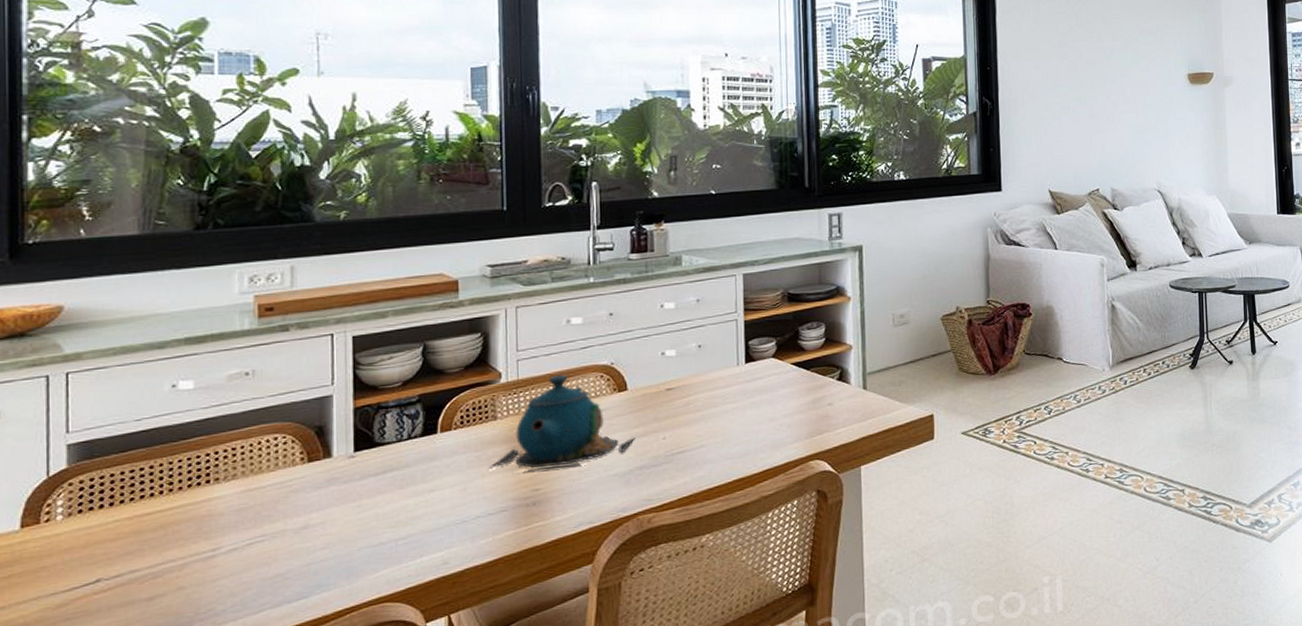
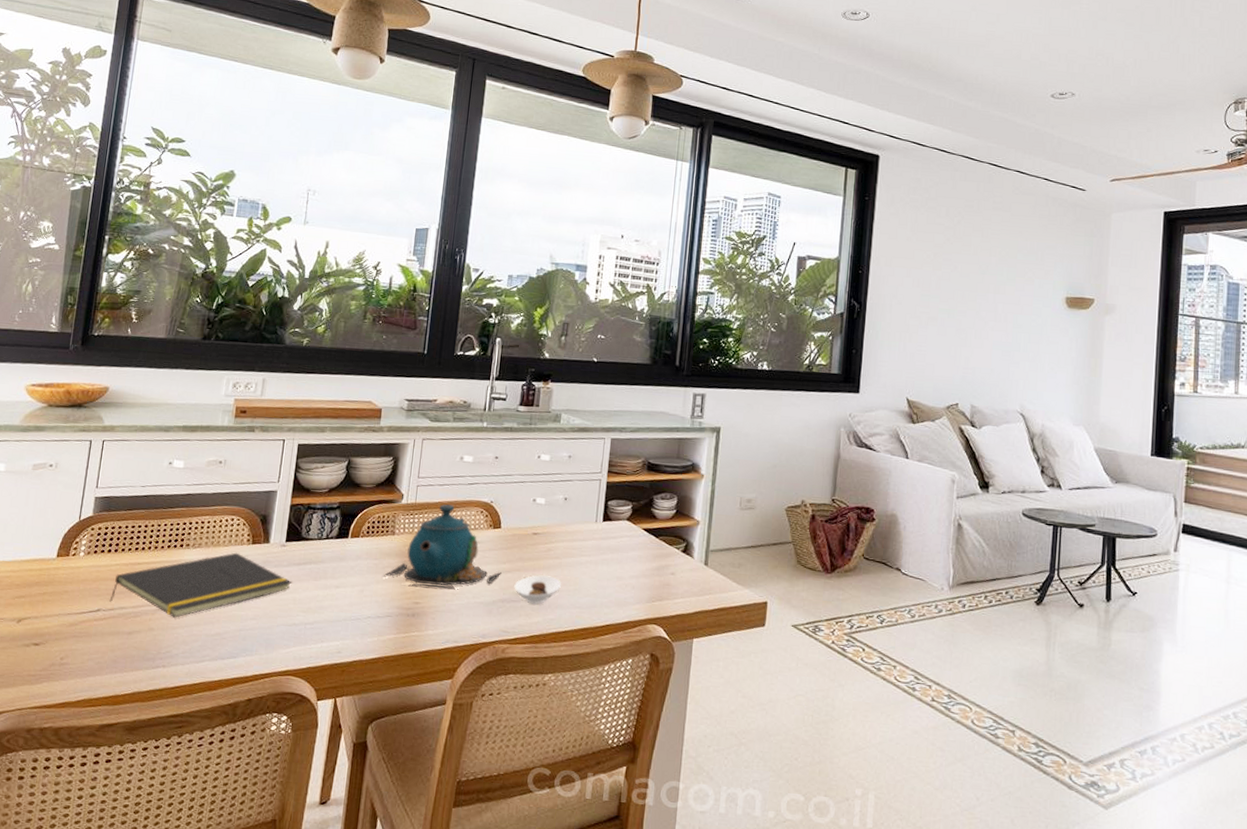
notepad: none [112,475,371,569] -> present [109,552,292,618]
saucer: none [652,431,707,465] -> present [514,574,561,605]

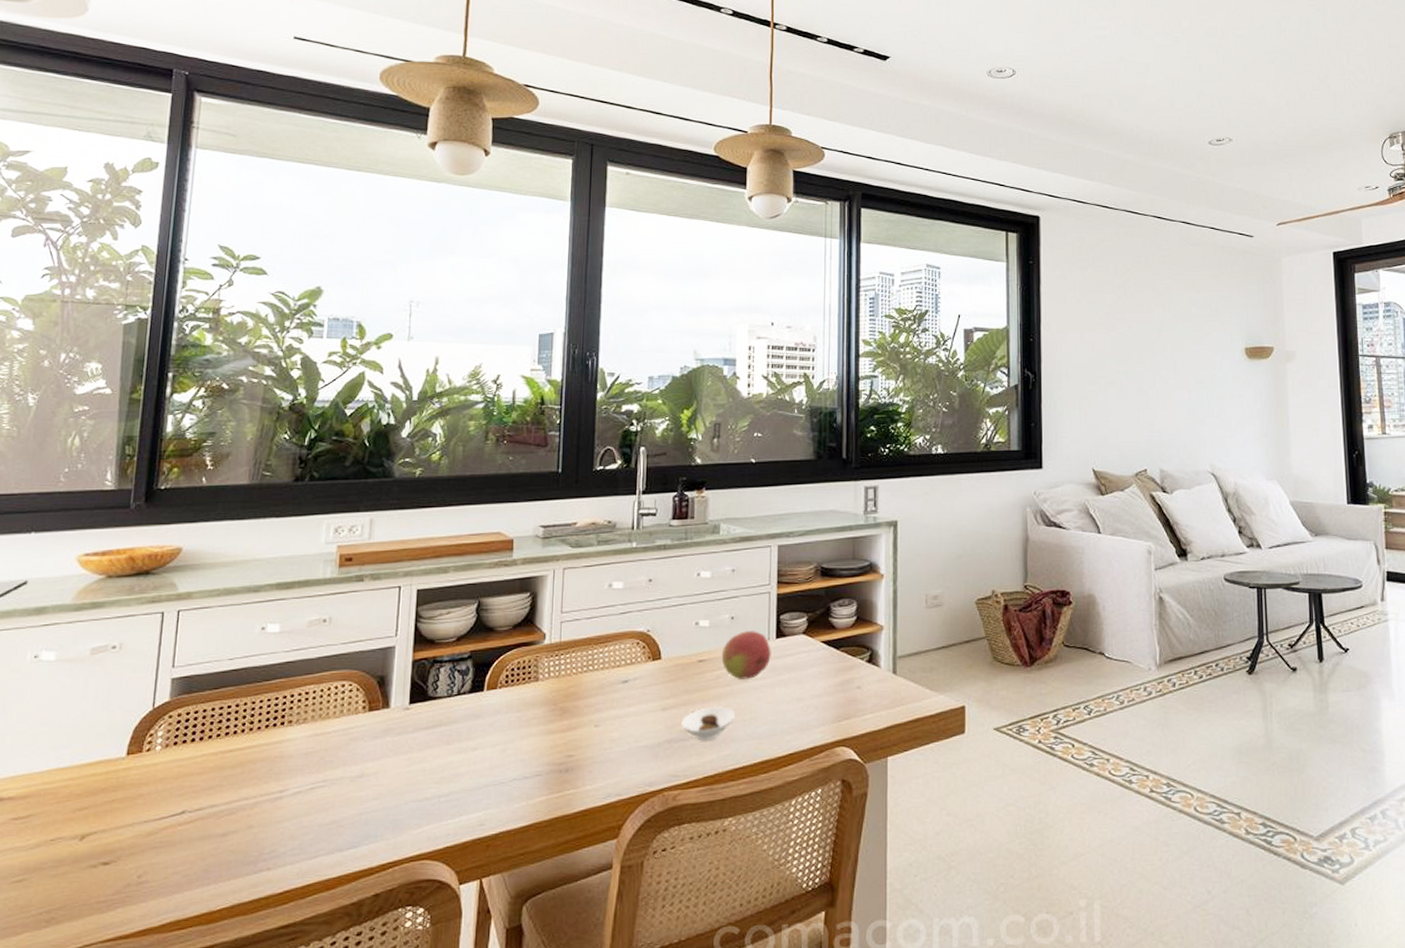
notepad: present [109,552,292,618] -> none [196,723,420,810]
teapot: present [383,504,501,590] -> none [528,639,666,739]
fruit: none [553,512,598,555] -> present [721,631,771,679]

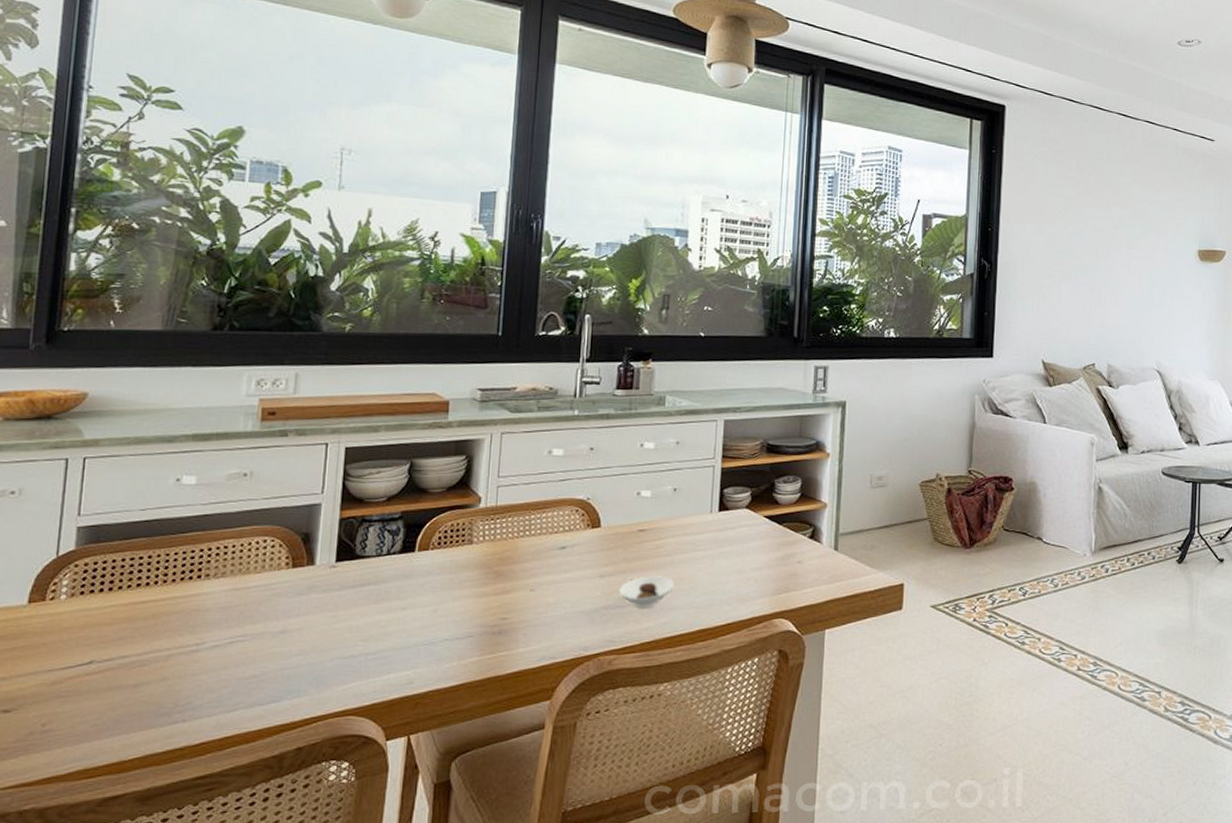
fruit: present [721,631,771,679] -> none [662,503,713,550]

